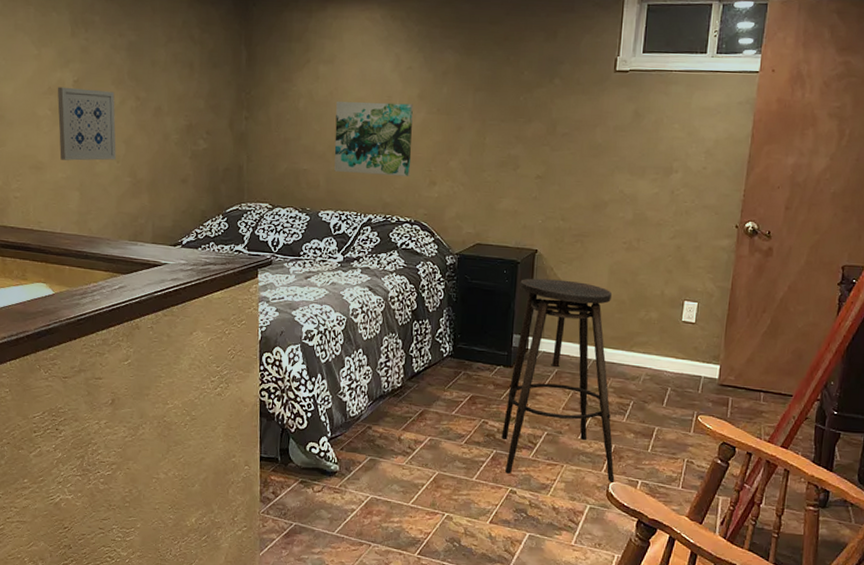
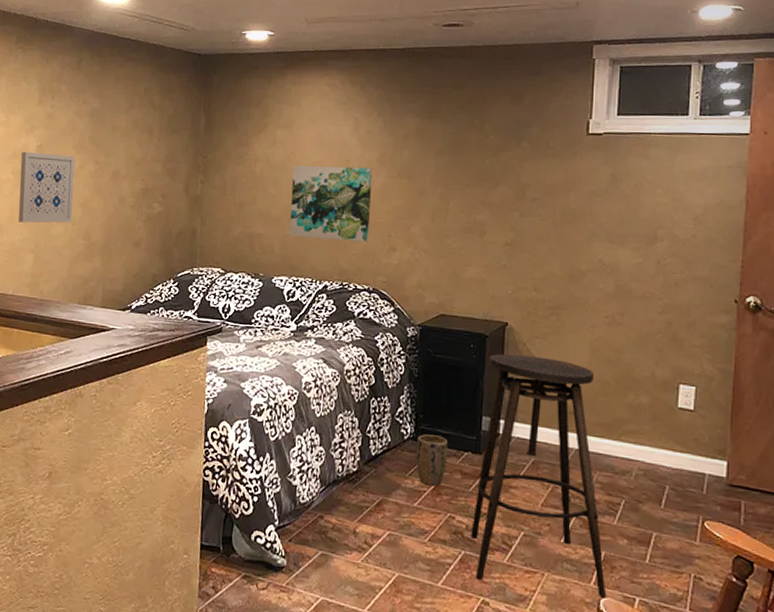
plant pot: none [454,352,483,396] -> present [416,434,448,486]

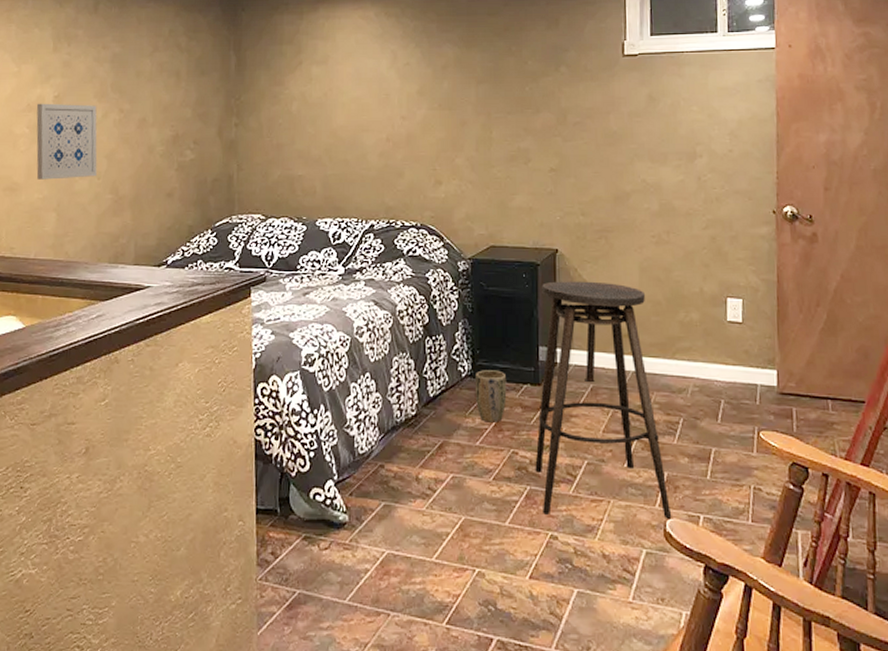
wall art: present [289,165,372,242] -> none [331,100,414,177]

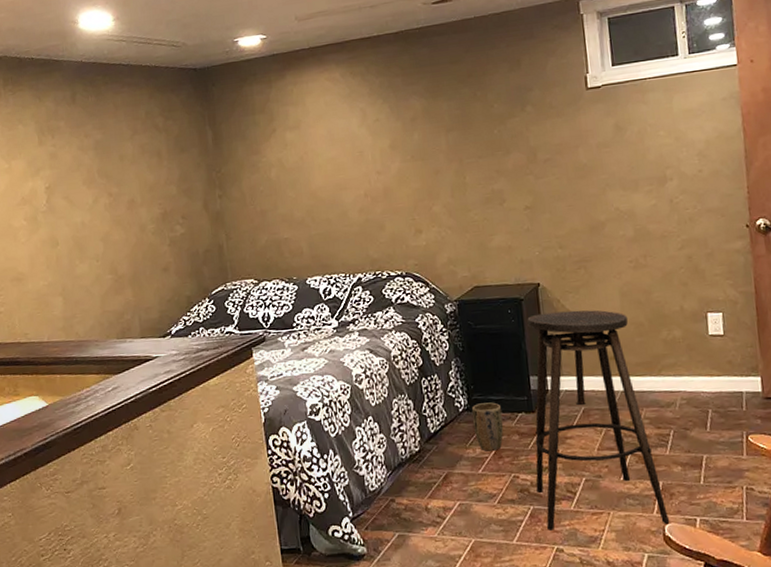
wall art: present [36,103,97,180] -> none [30,192,95,268]

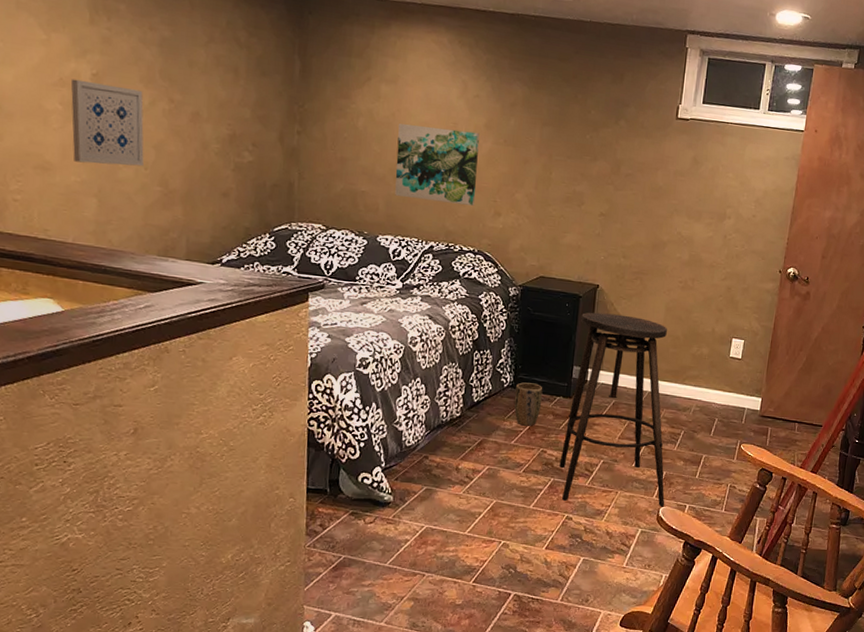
wall art: none [30,192,95,268] -> present [70,79,144,167]
wall art: none [308,155,395,236] -> present [395,124,480,206]

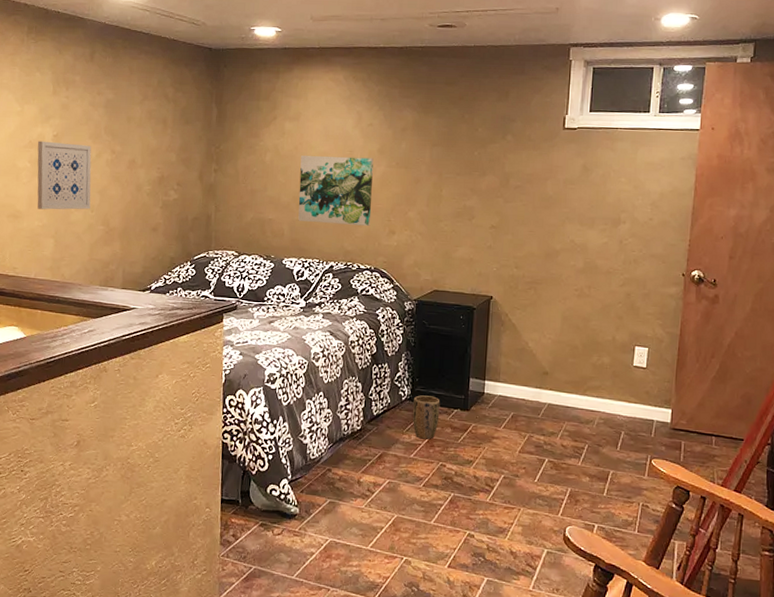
stool: present [559,312,667,507] -> none [459,323,571,526]

